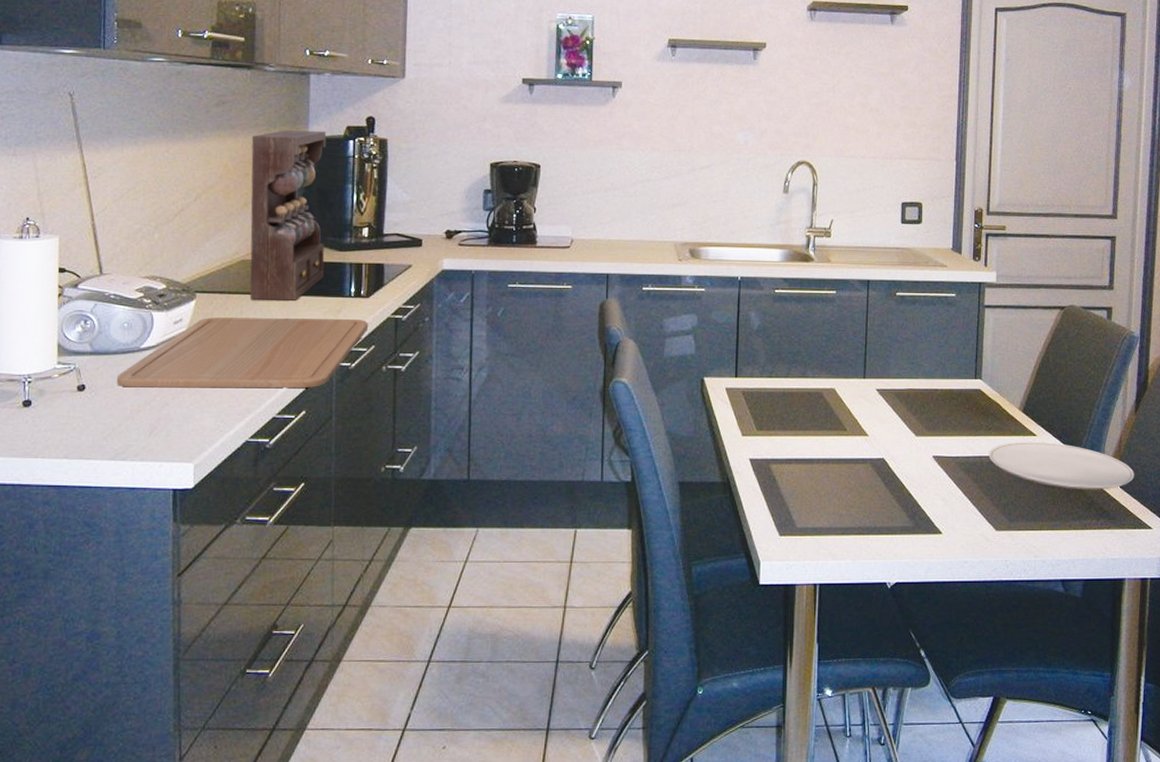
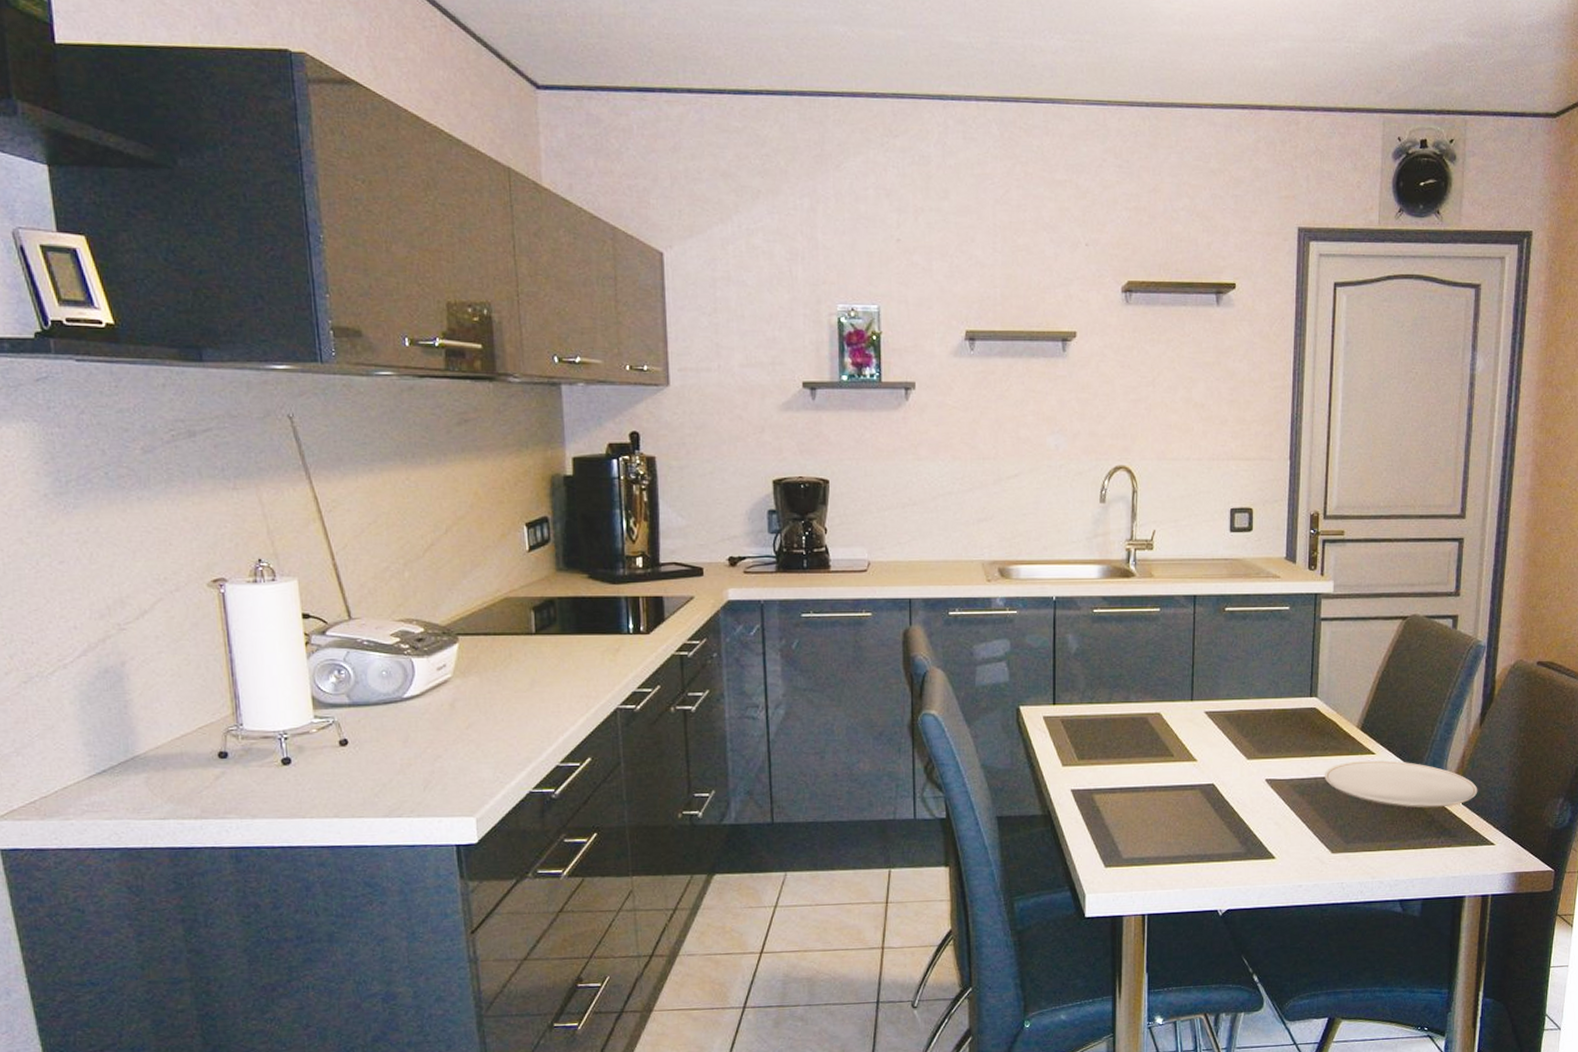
chopping board: present [116,317,368,389] -> none [380,658,651,740]
spice rack: present [249,130,327,301] -> none [503,450,598,641]

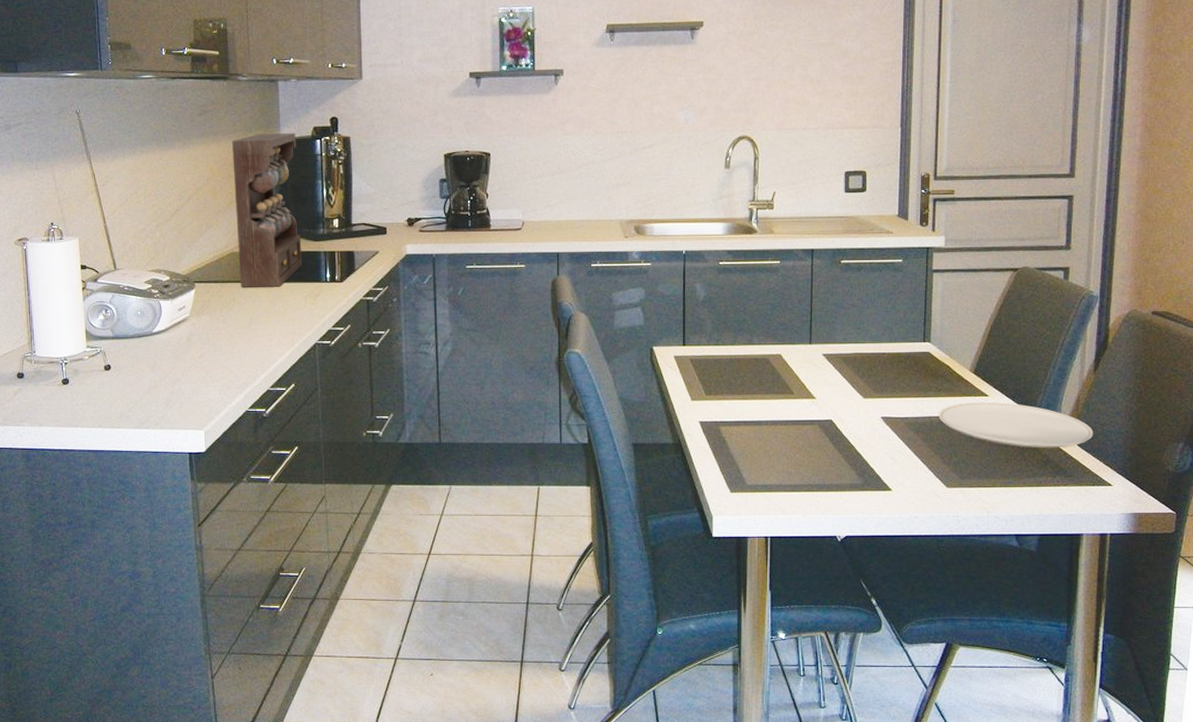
spice rack: none [503,450,598,641] -> present [232,133,302,287]

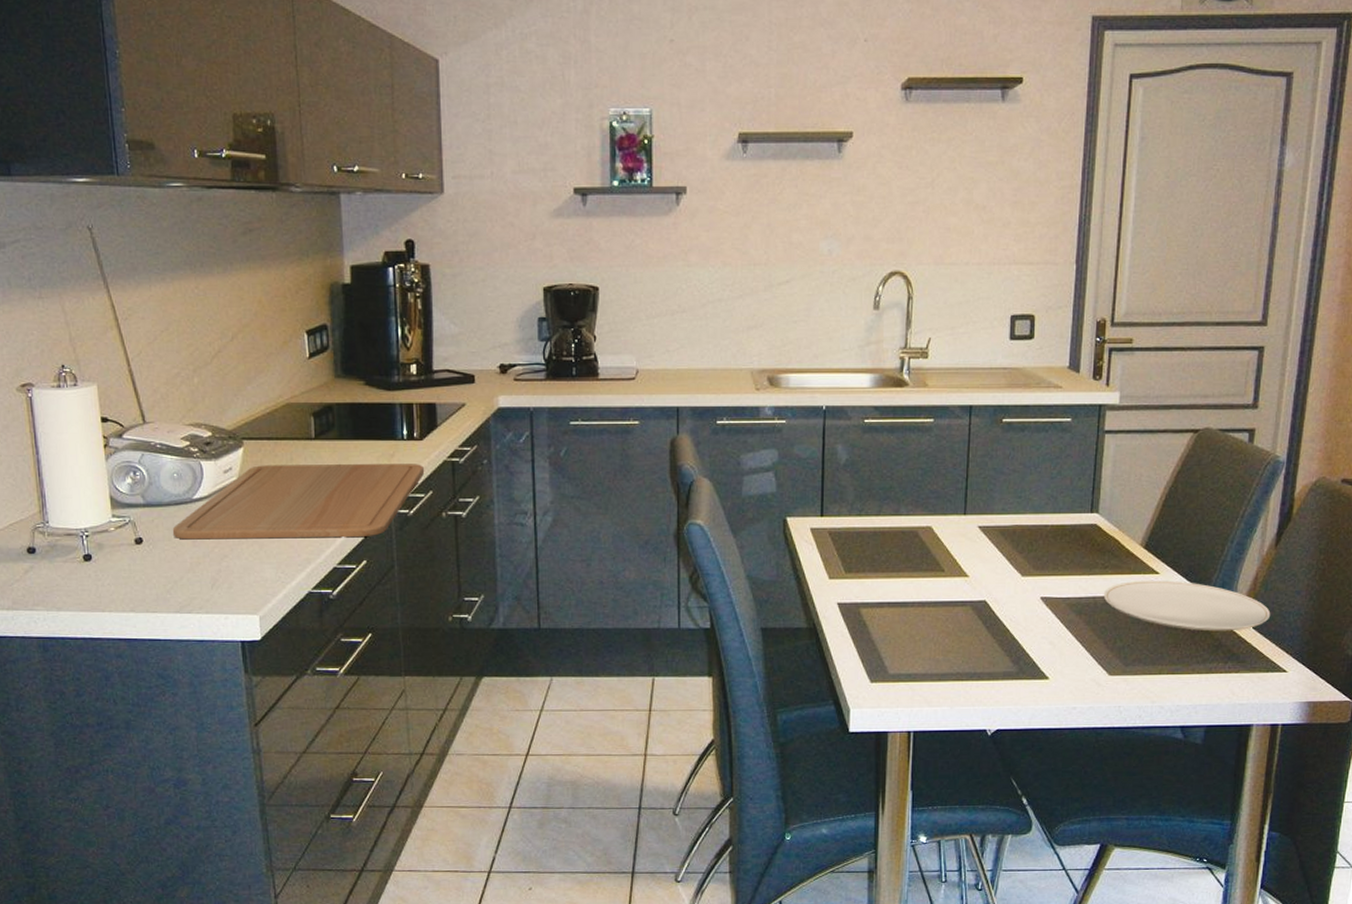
chopping board: none [135,302,343,367] -> present [172,464,424,540]
spice rack: present [232,133,302,287] -> none [285,259,374,446]

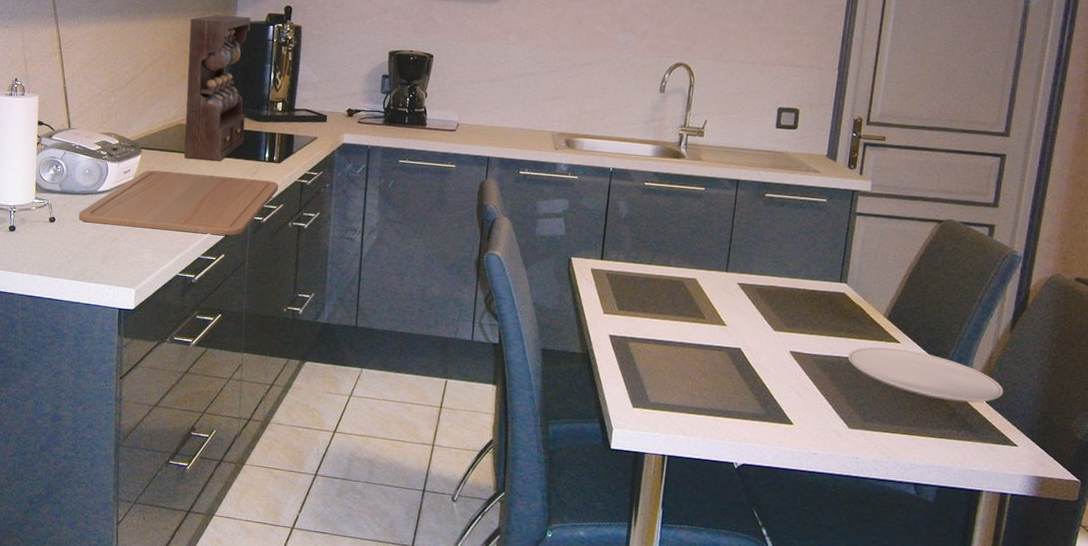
spice rack: none [285,259,374,446] -> present [183,15,251,161]

